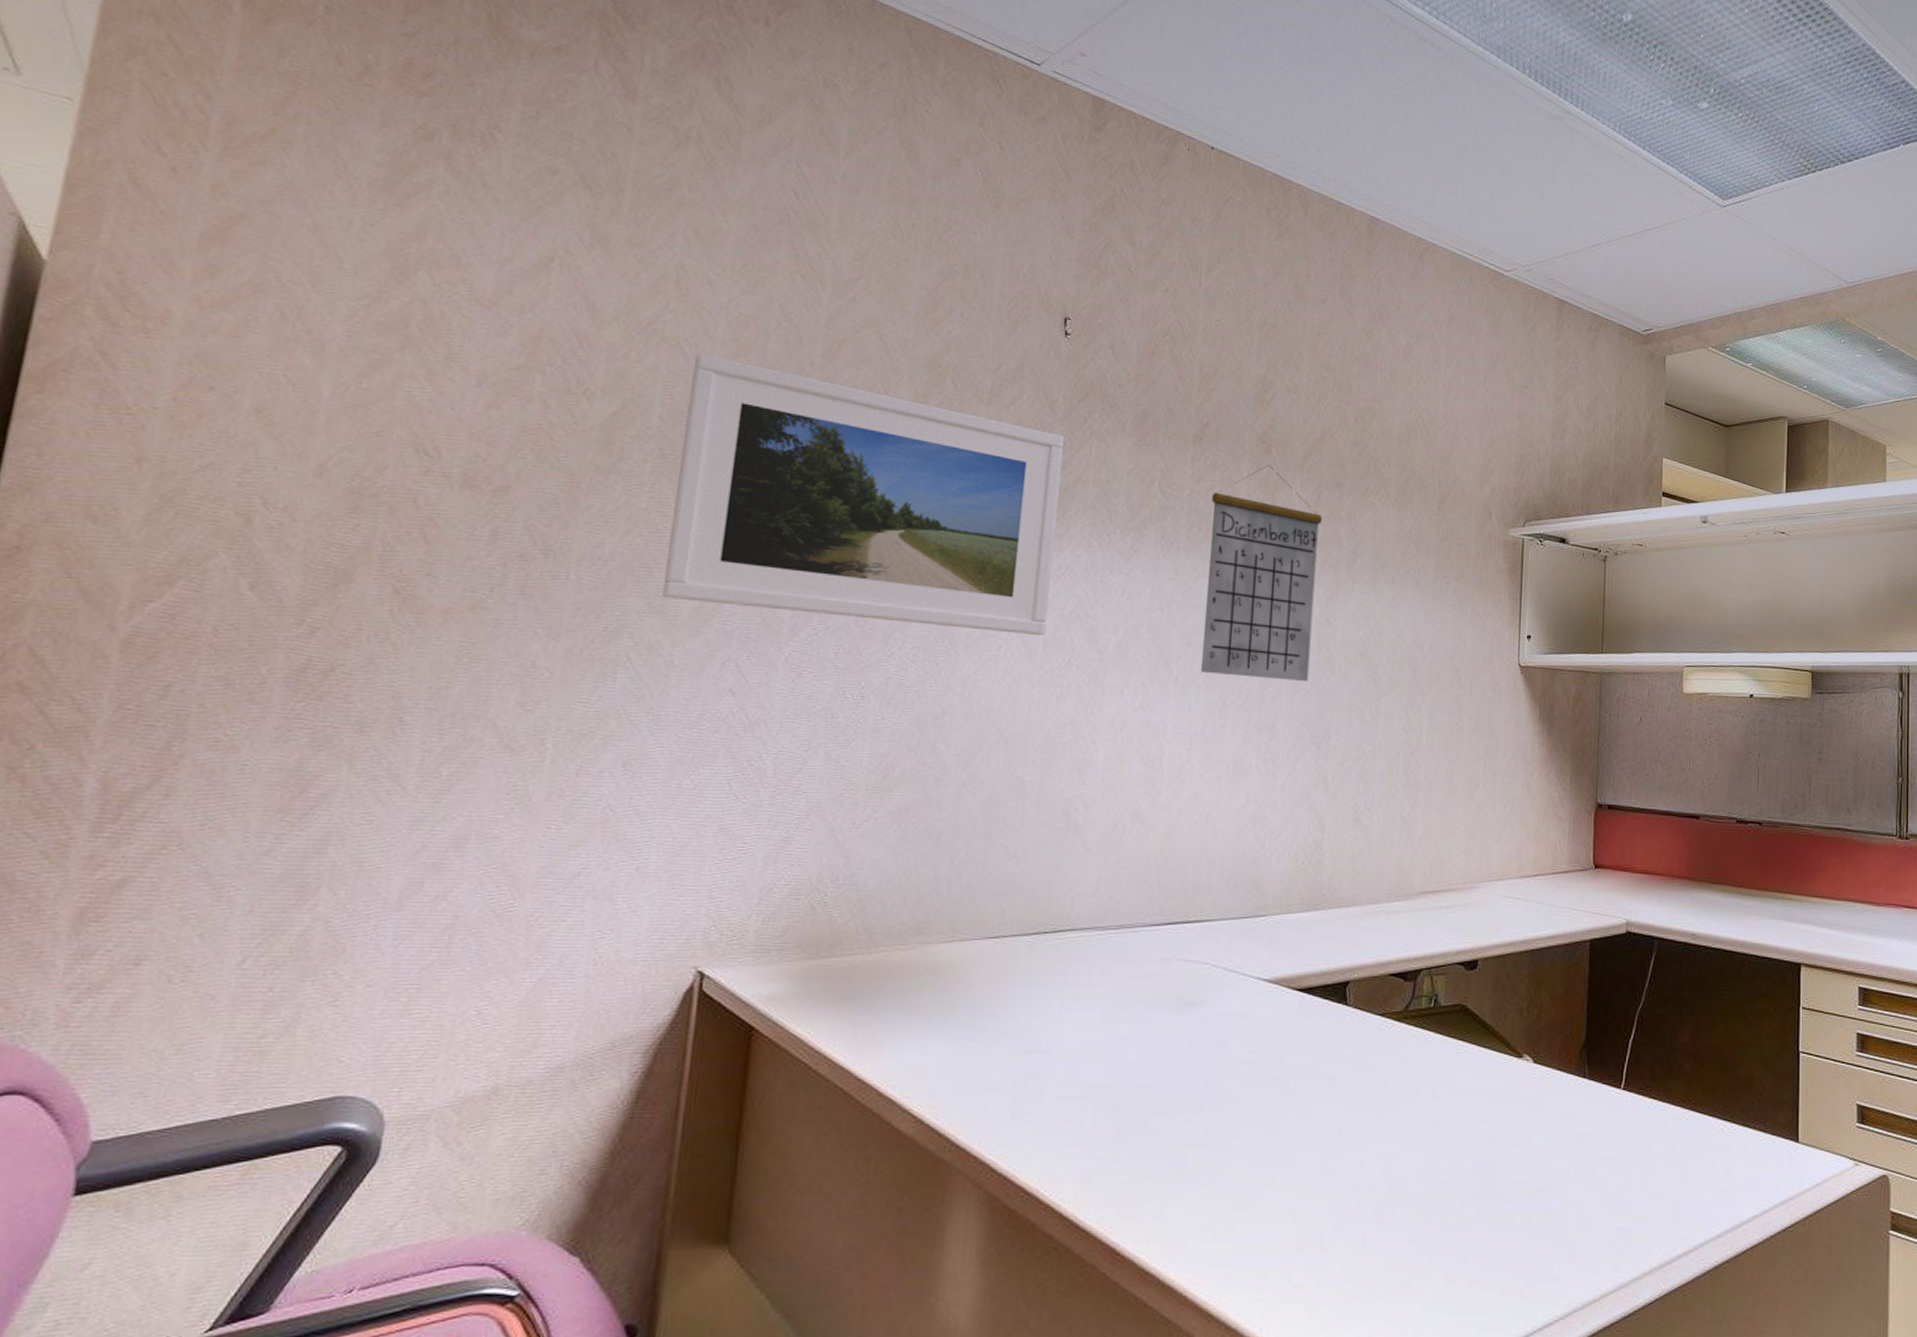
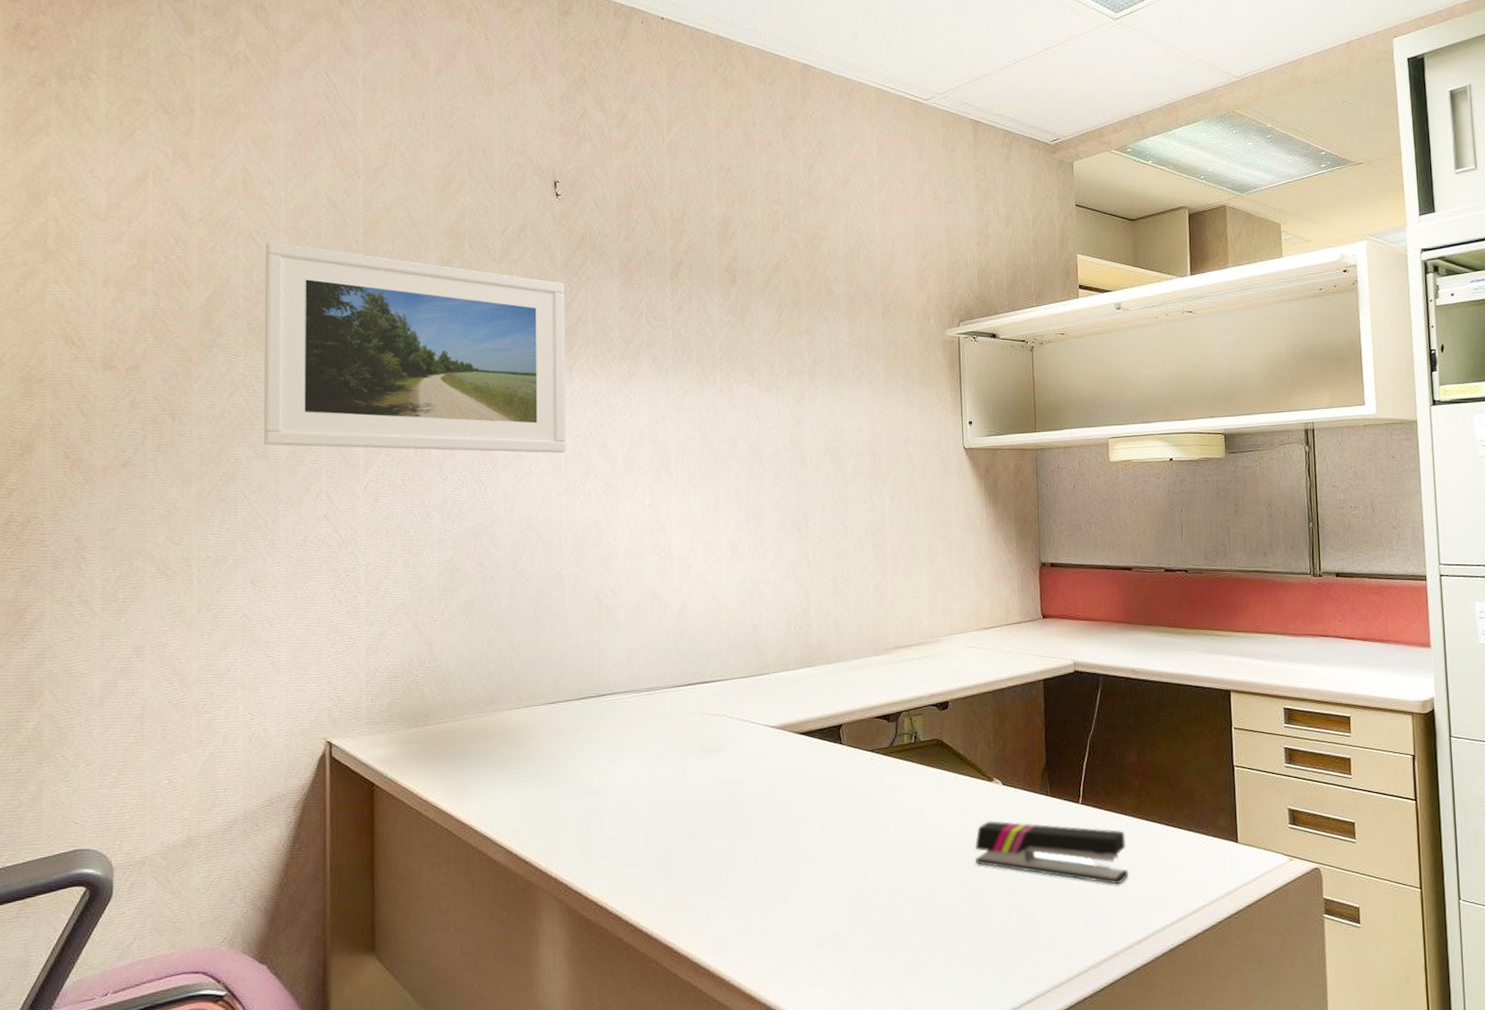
calendar: present [1200,465,1322,682] -> none [690,292,785,476]
stapler: none [1495,1105,1673,1188] -> present [975,821,1129,885]

